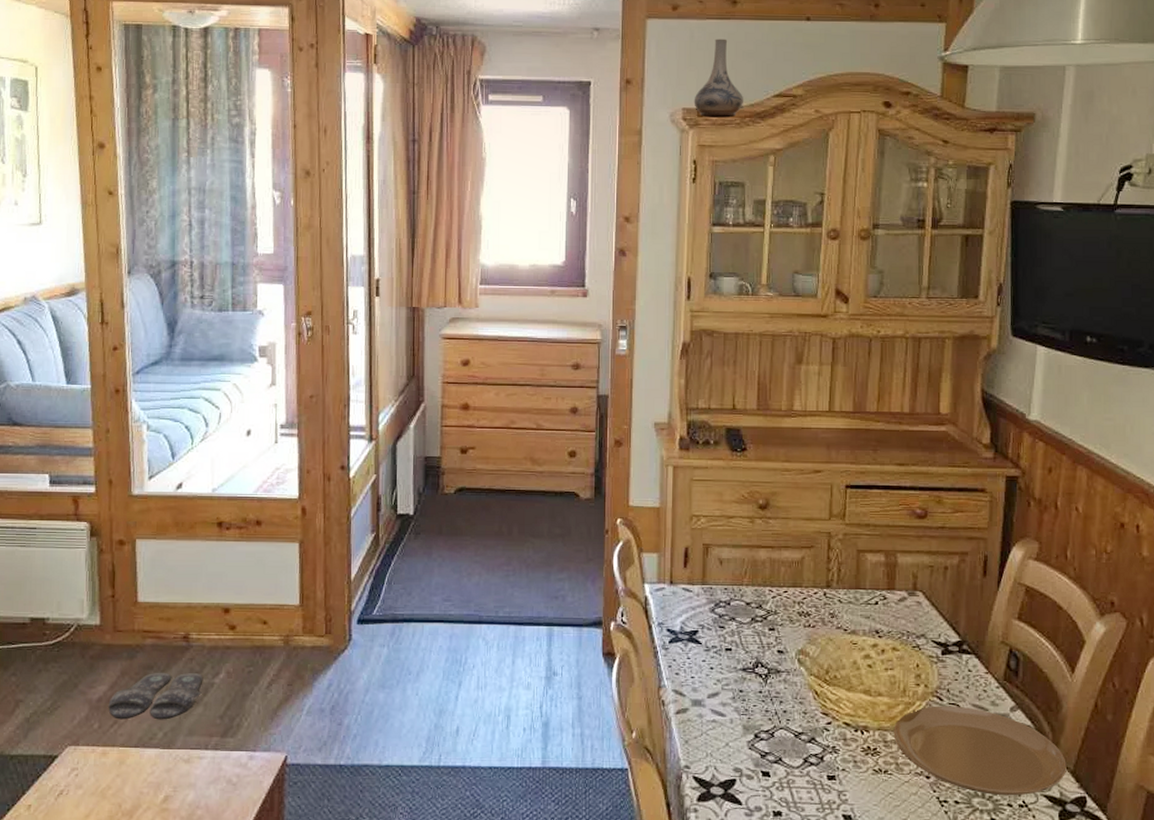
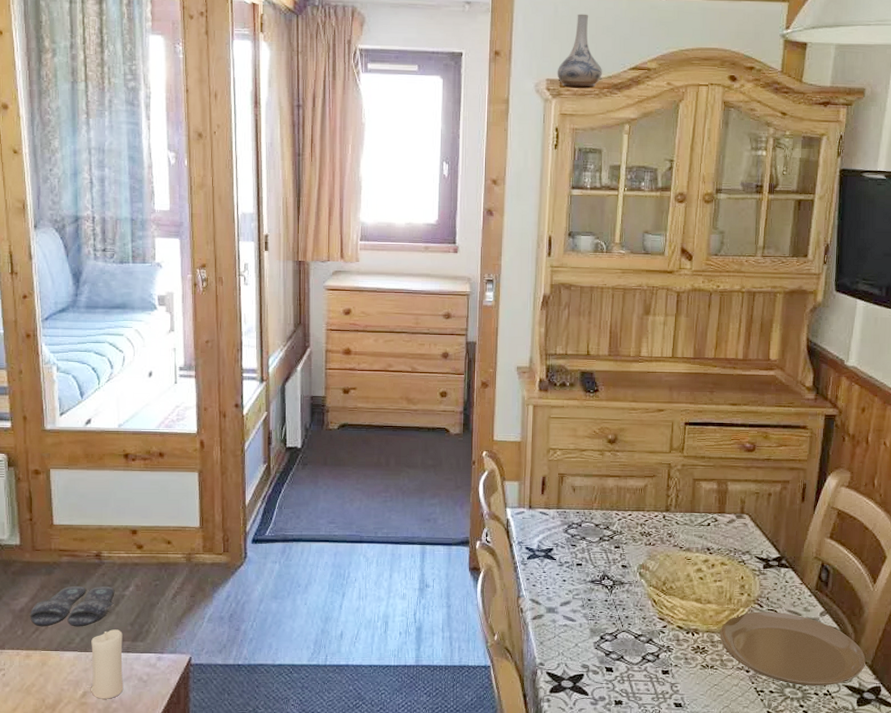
candle: none [172,723,211,805] -> present [90,629,124,699]

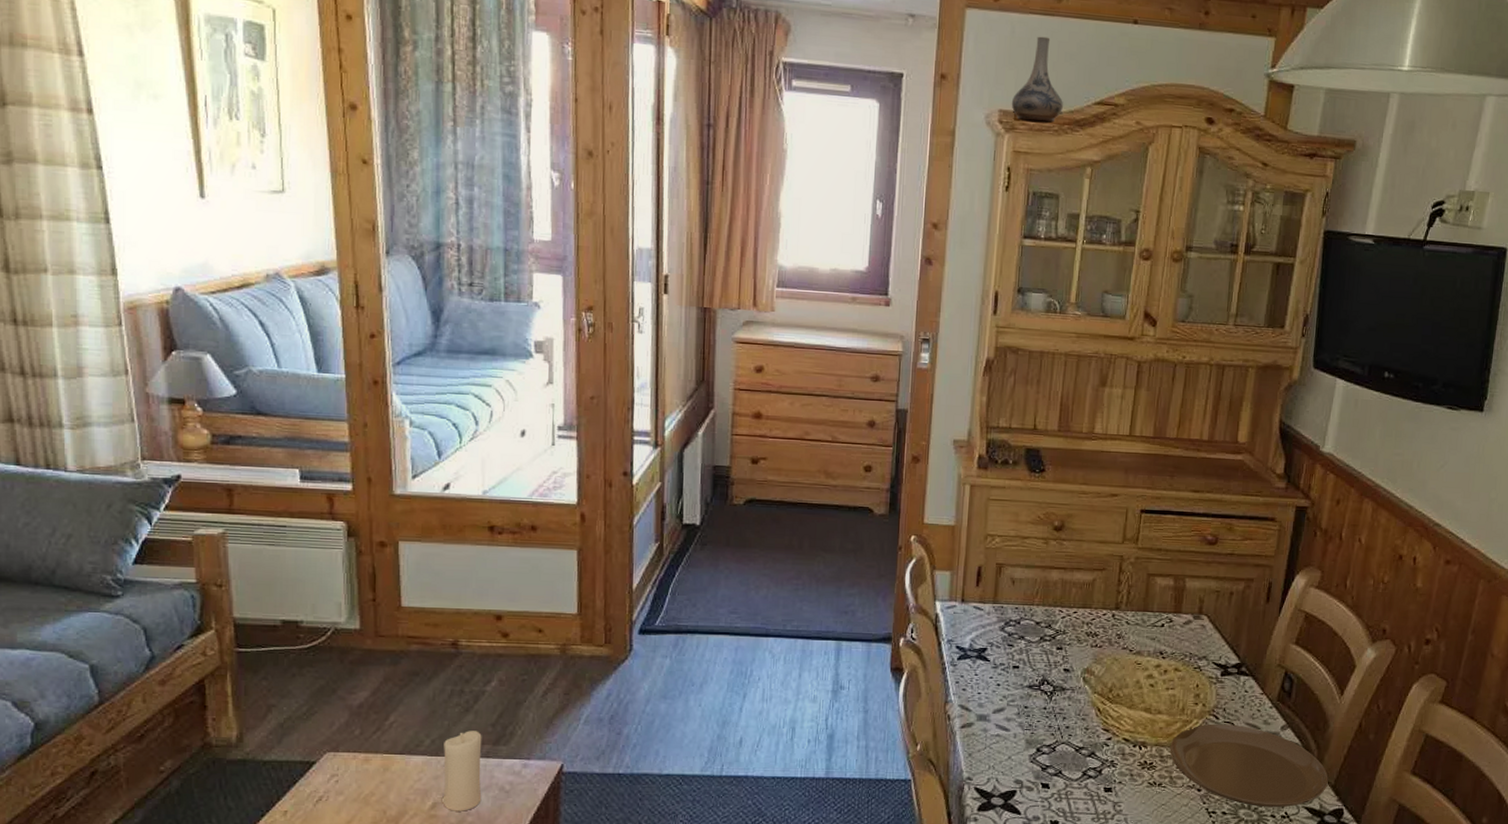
slippers: present [30,585,114,626] -> none [370,678,473,726]

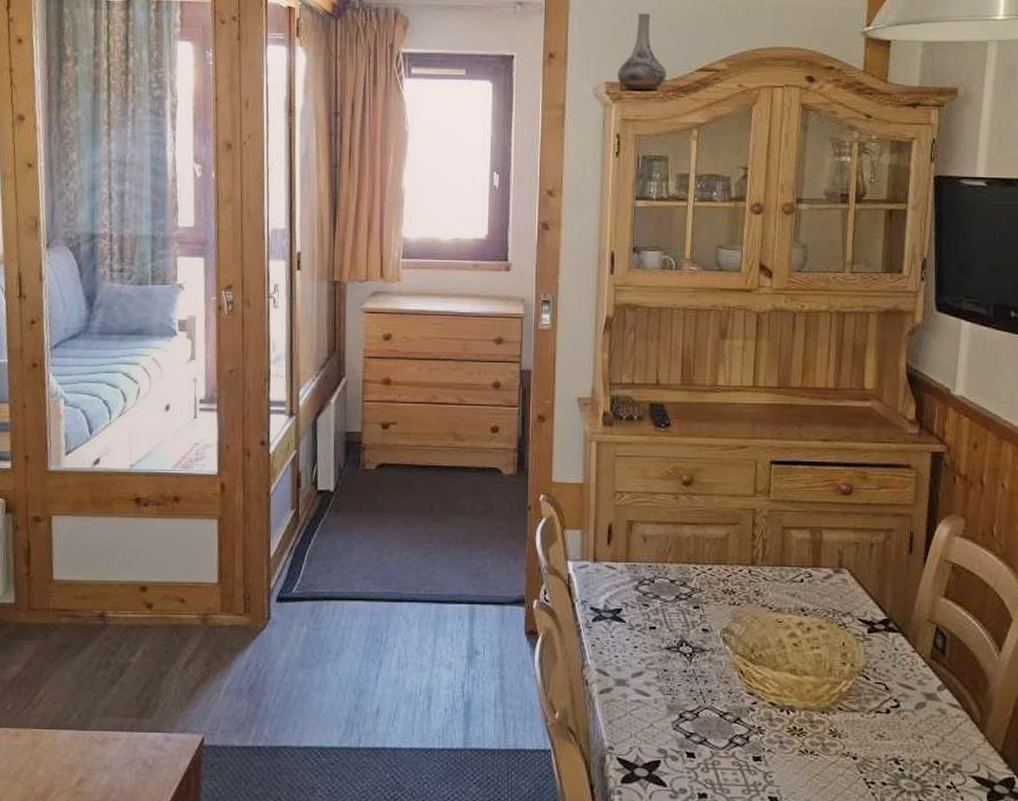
candle: present [441,731,482,811] -> none [87,704,127,788]
plate: present [1170,724,1328,808] -> none [820,685,995,777]

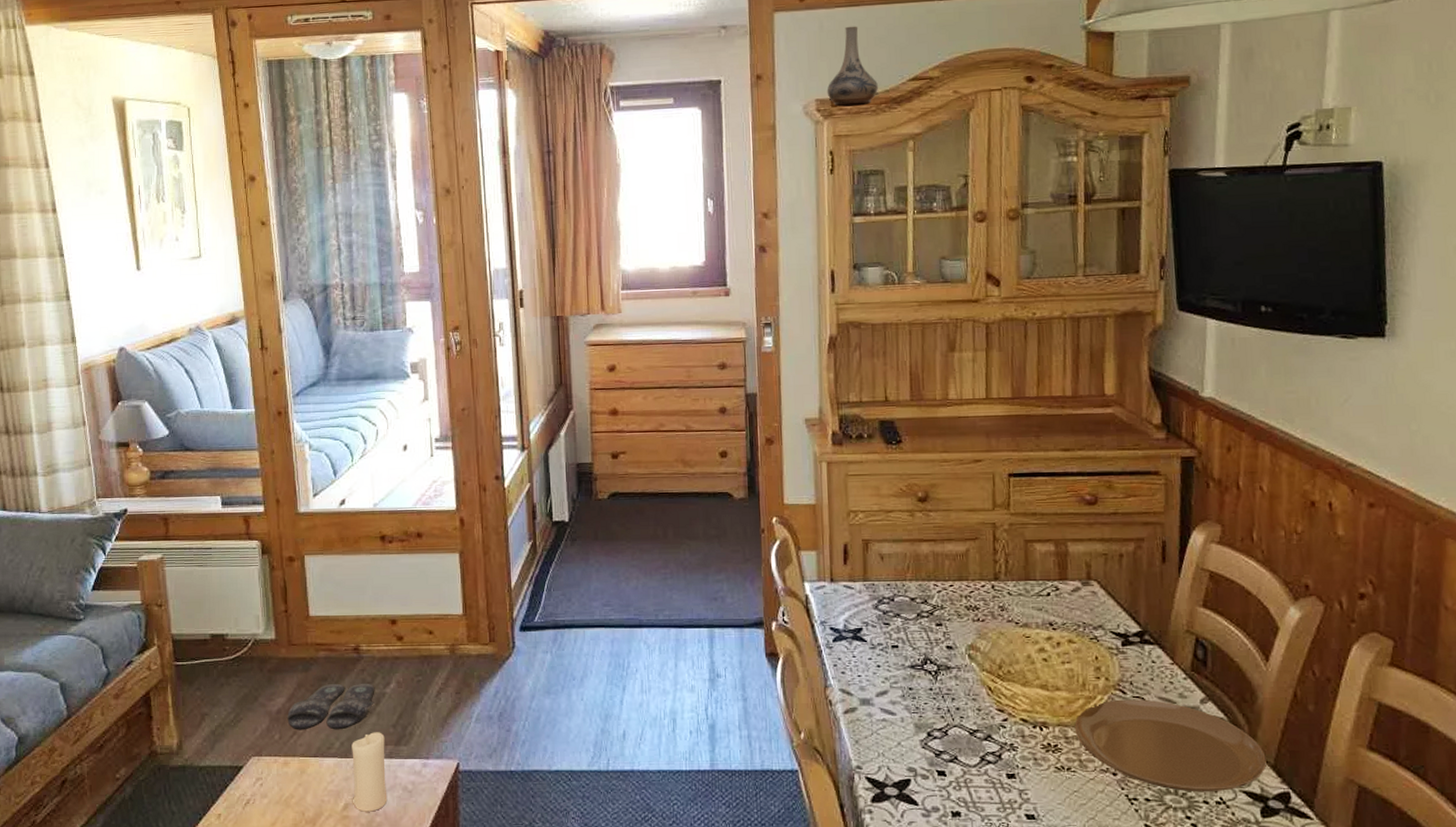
slippers: none [22,651,118,699] -> present [287,683,374,729]
candle: none [87,704,127,788] -> present [352,732,388,812]
plate: none [820,685,995,777] -> present [1074,699,1267,793]

